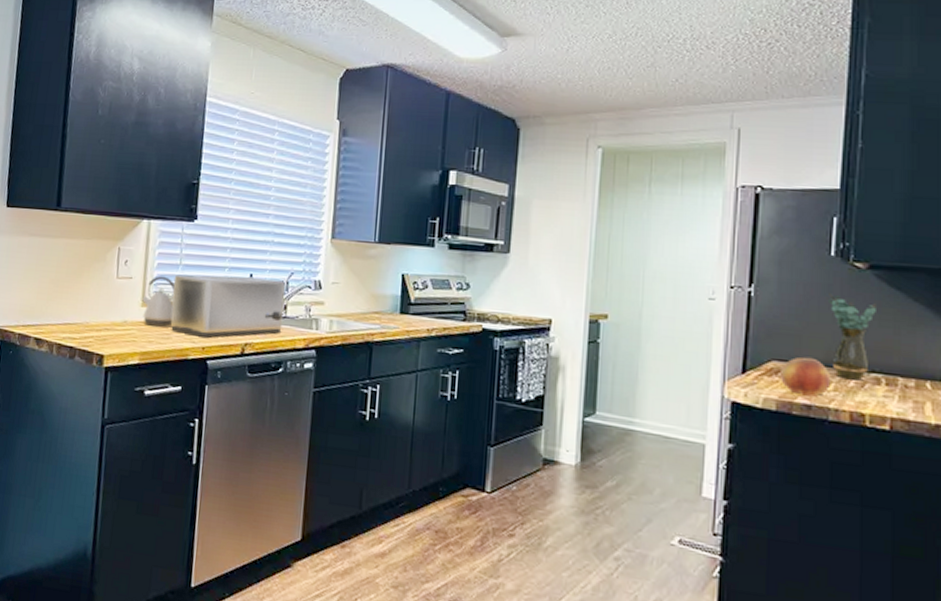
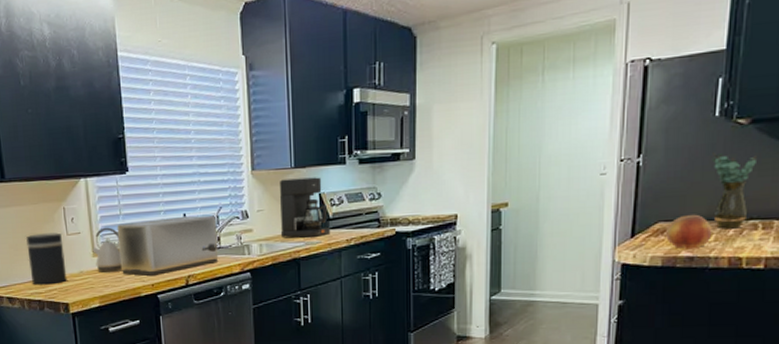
cylinder: none [67,271,111,331] -> present [26,232,67,286]
coffee maker: none [356,253,410,322] -> present [280,177,330,238]

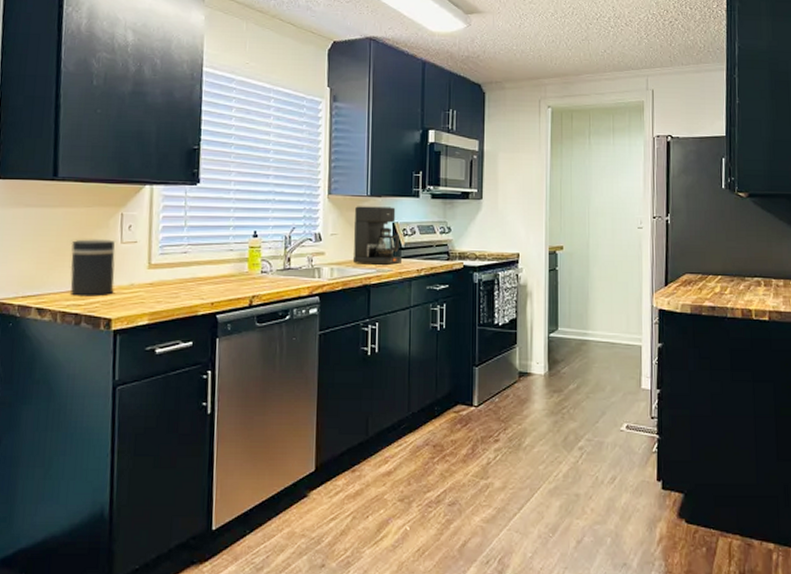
kettle: present [92,227,122,274] -> none [148,238,181,288]
toaster: present [117,215,219,276] -> none [178,233,288,294]
fruit: present [666,214,713,249] -> none [692,269,728,300]
vase: present [712,152,757,229] -> none [722,218,755,284]

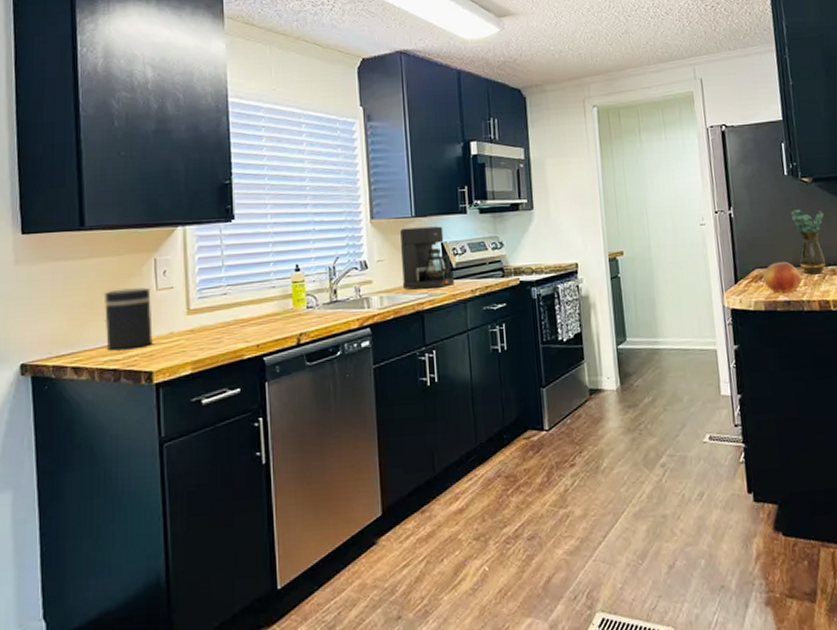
fruit: none [692,269,728,300] -> present [763,261,802,294]
vase: none [722,218,755,284] -> present [788,206,826,275]

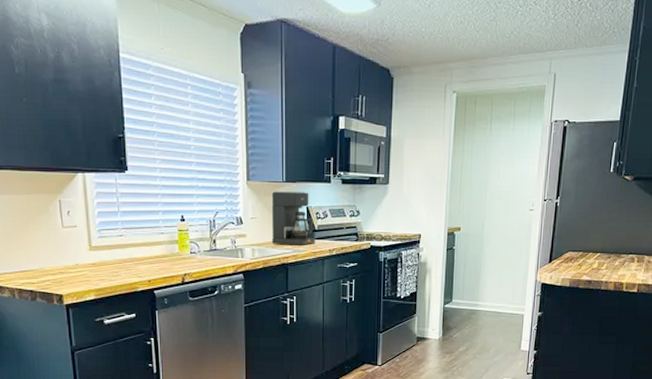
cylinder: present [105,287,153,352] -> none [18,224,61,277]
fruit: present [763,261,802,294] -> none [573,247,605,274]
vase: present [788,206,826,275] -> none [605,200,636,261]

